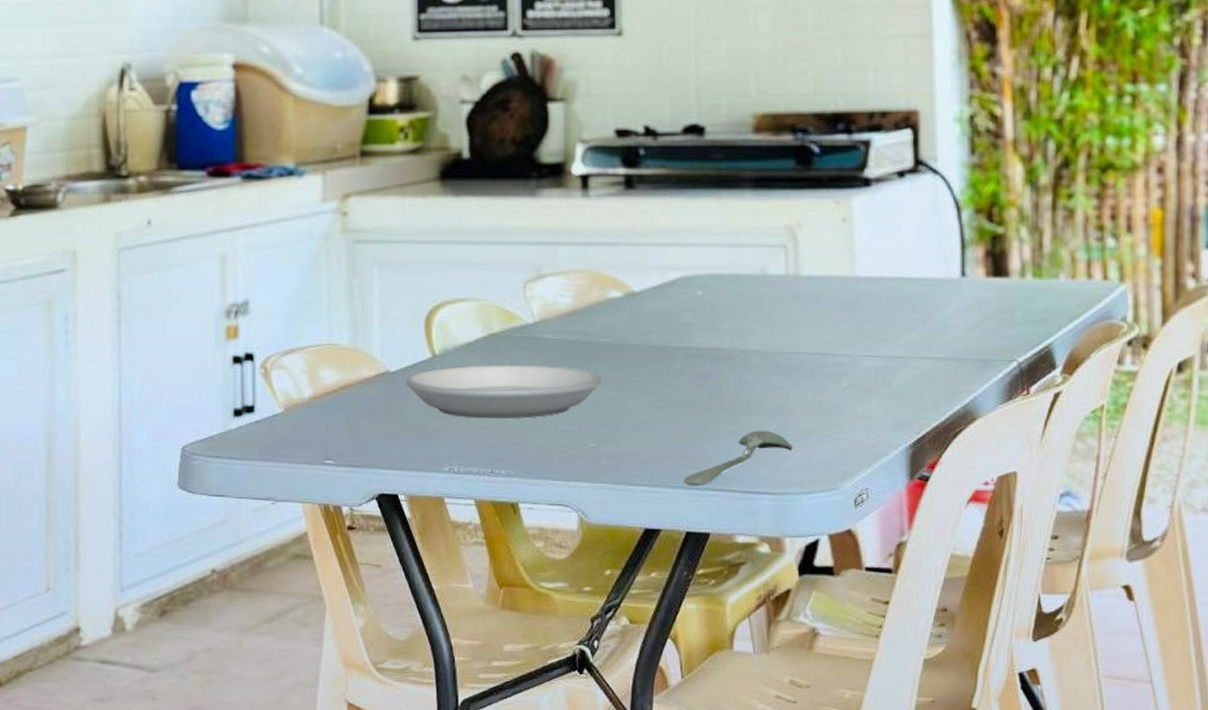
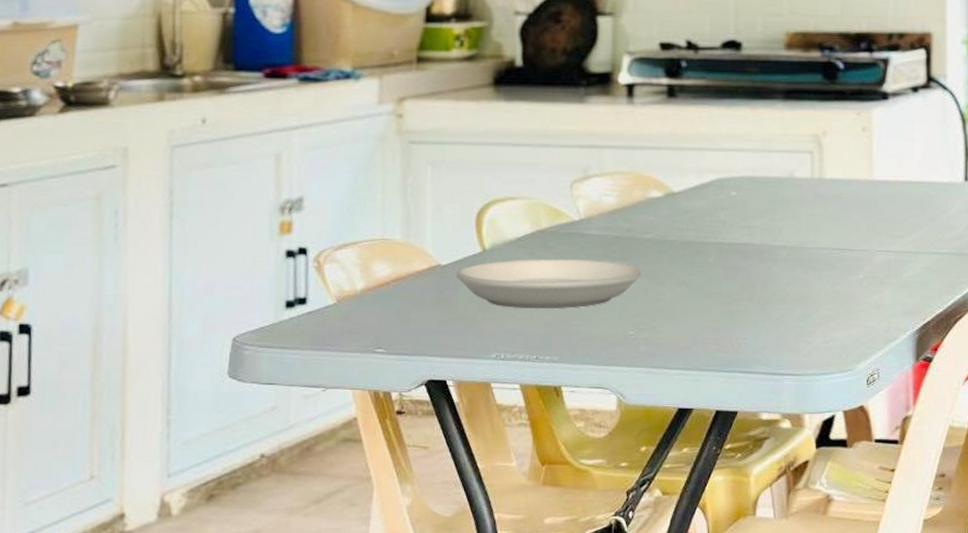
spoon: present [684,430,794,486] -> none [715,318,814,369]

